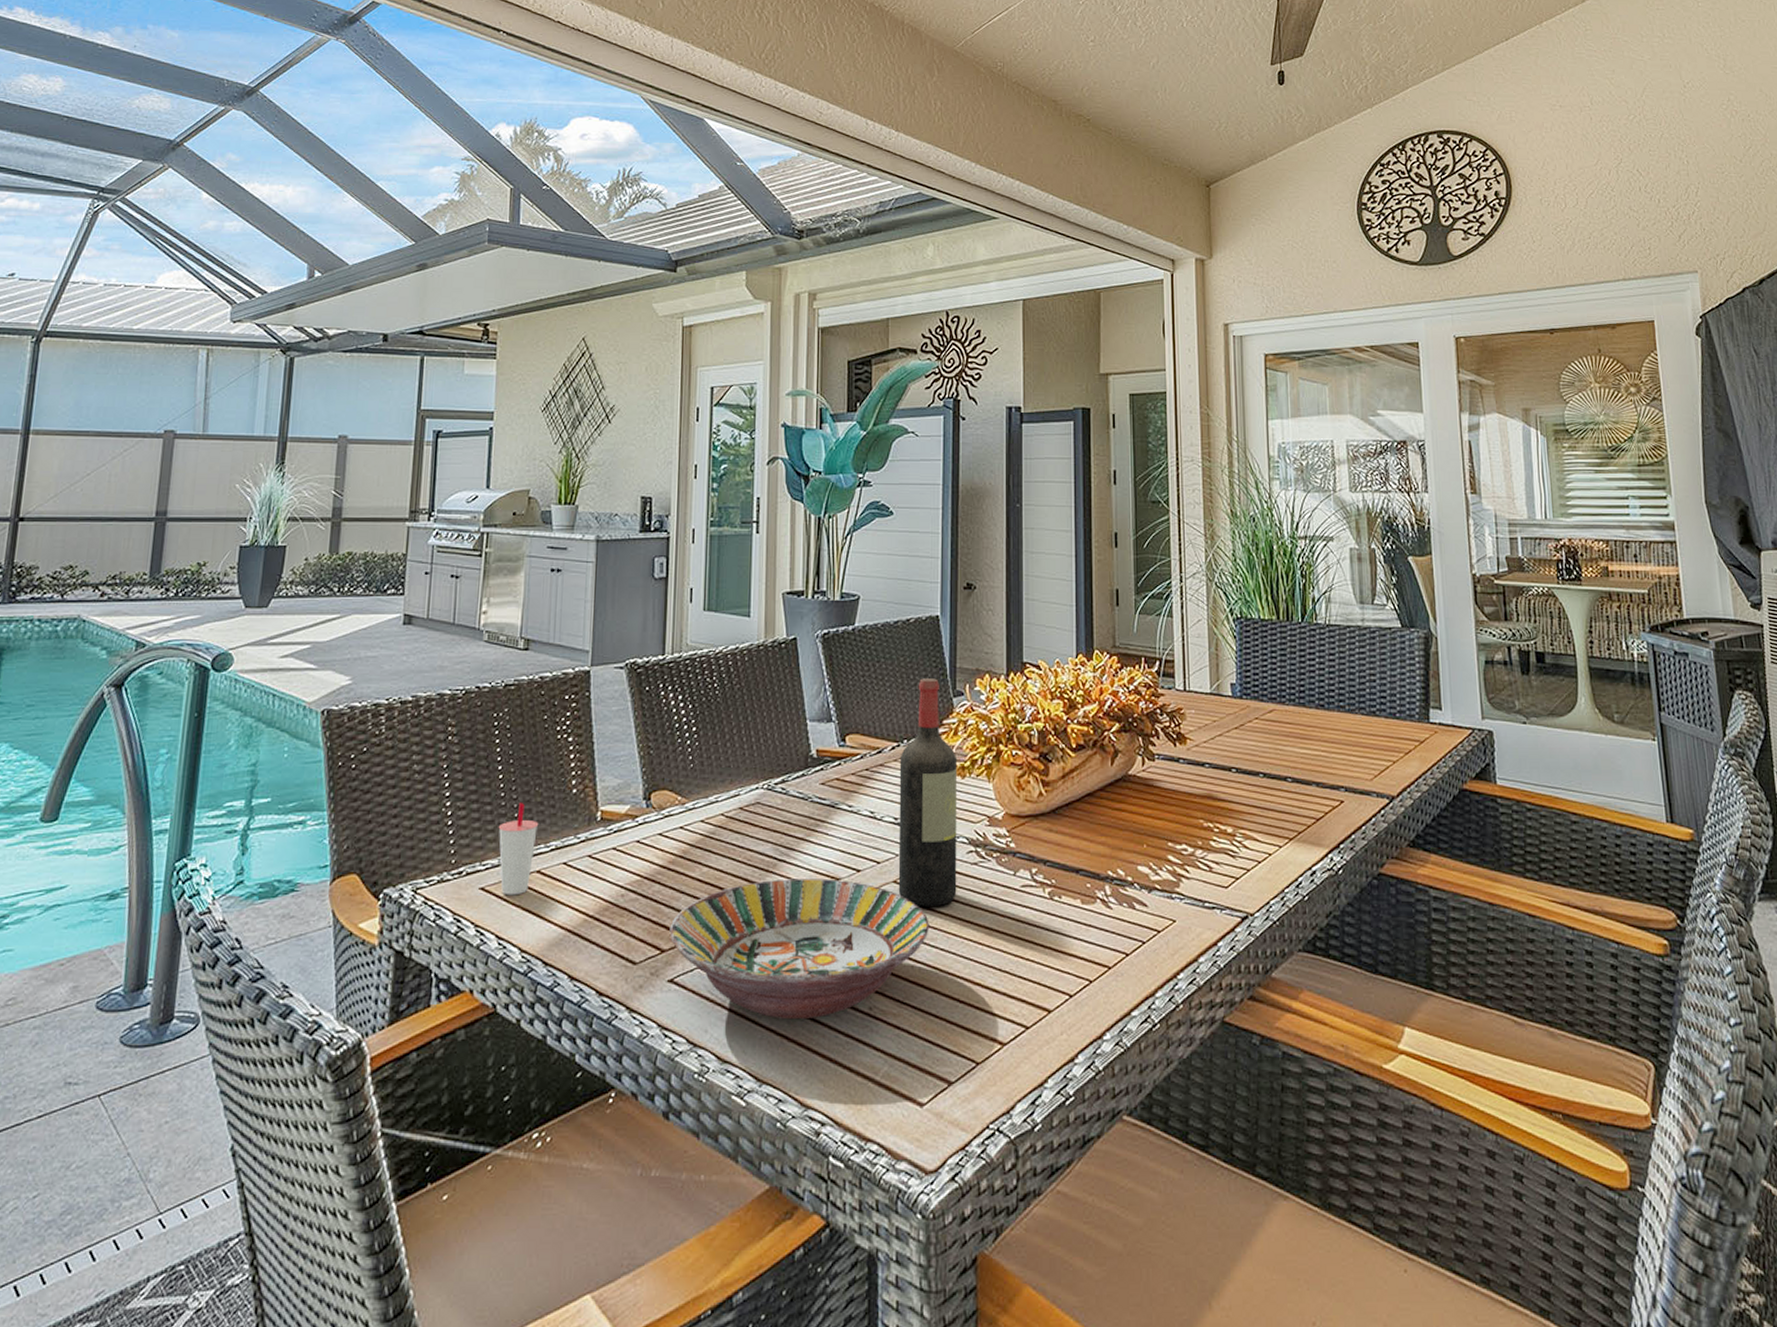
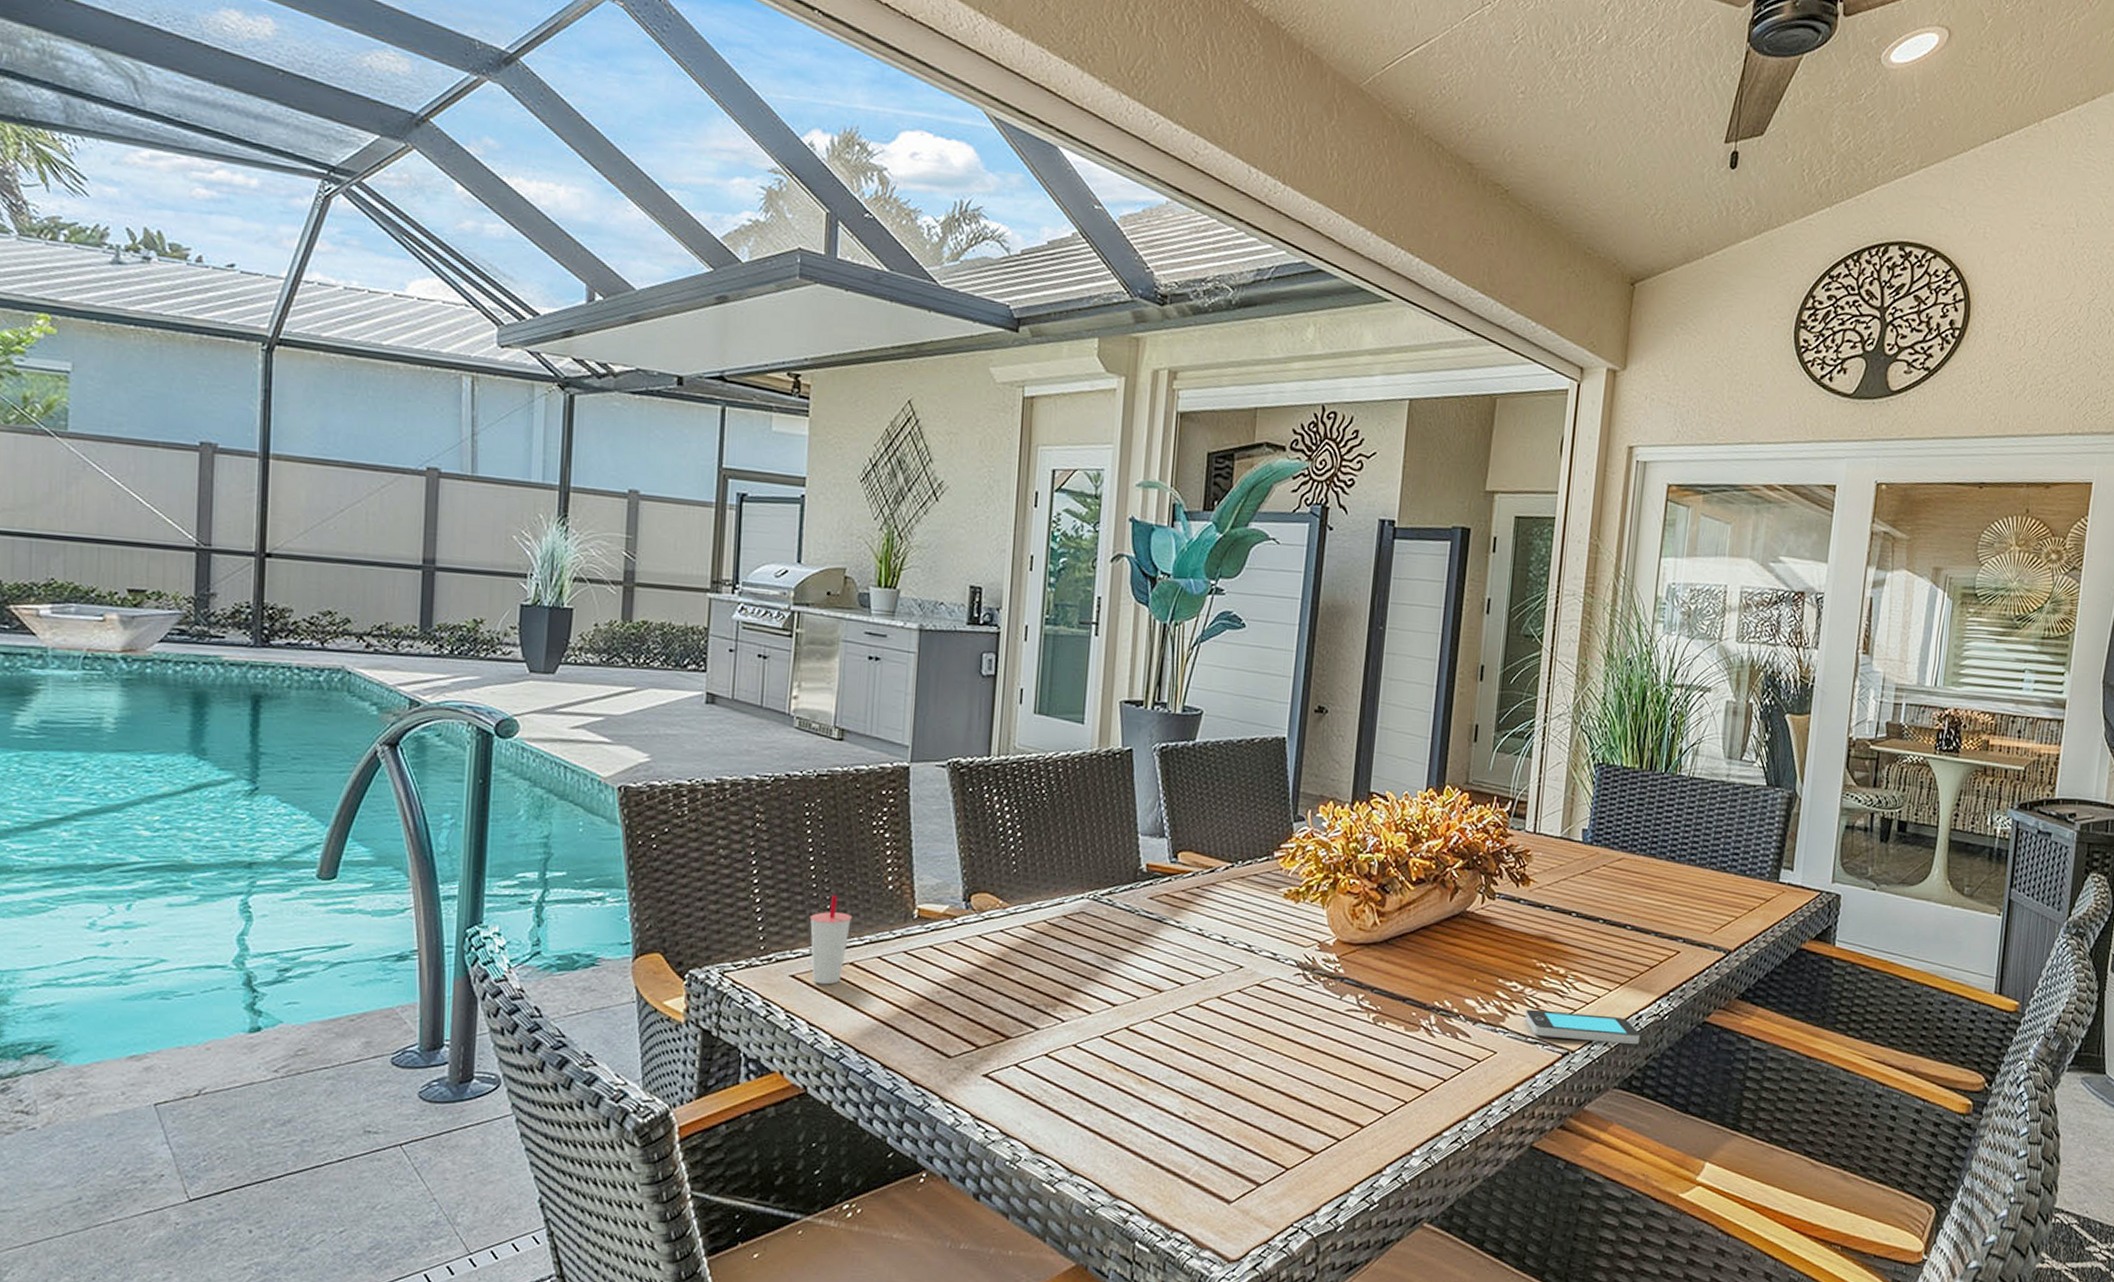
serving bowl: present [669,879,929,1020] -> none [986,987,1250,1119]
wine bottle: present [898,678,958,906] -> none [1221,800,1293,1023]
smartphone: none [1200,872,1317,902] -> present [1525,1009,1640,1044]

